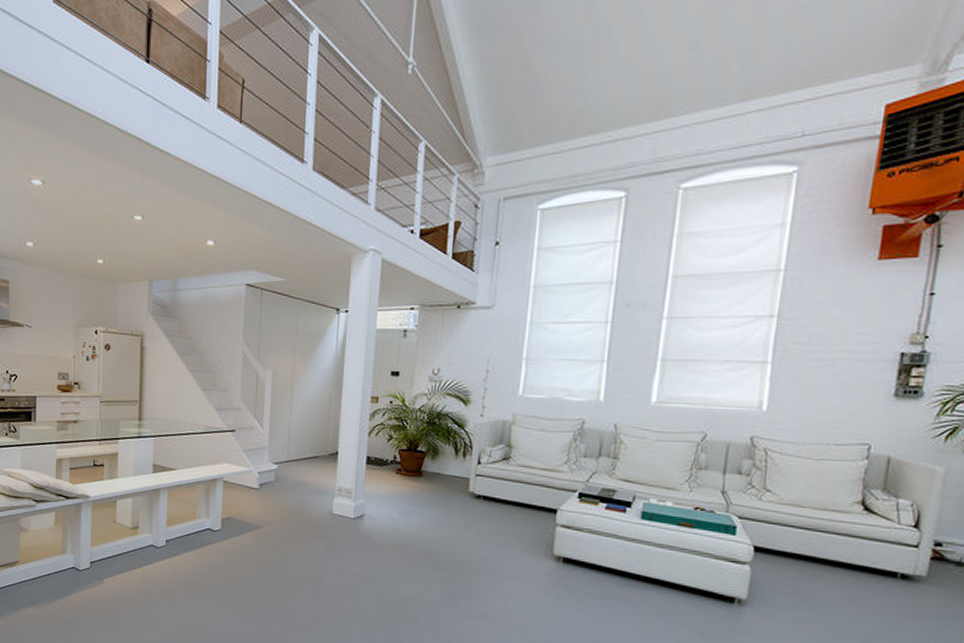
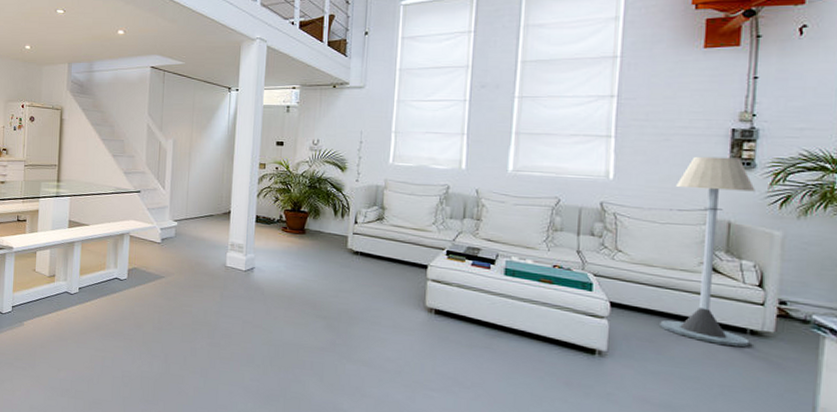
floor lamp: none [805,384,921,593] -> present [660,156,755,347]

